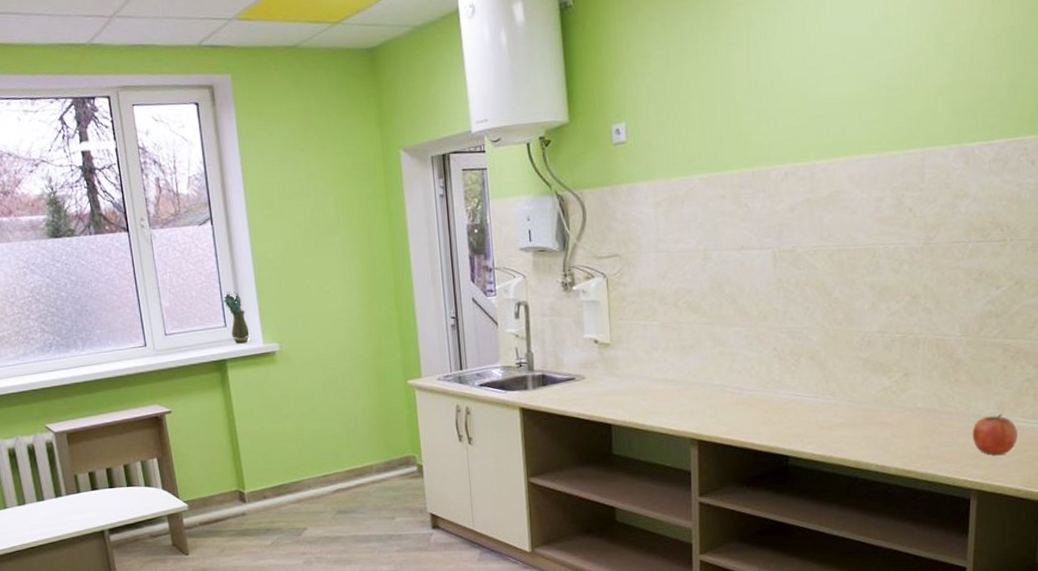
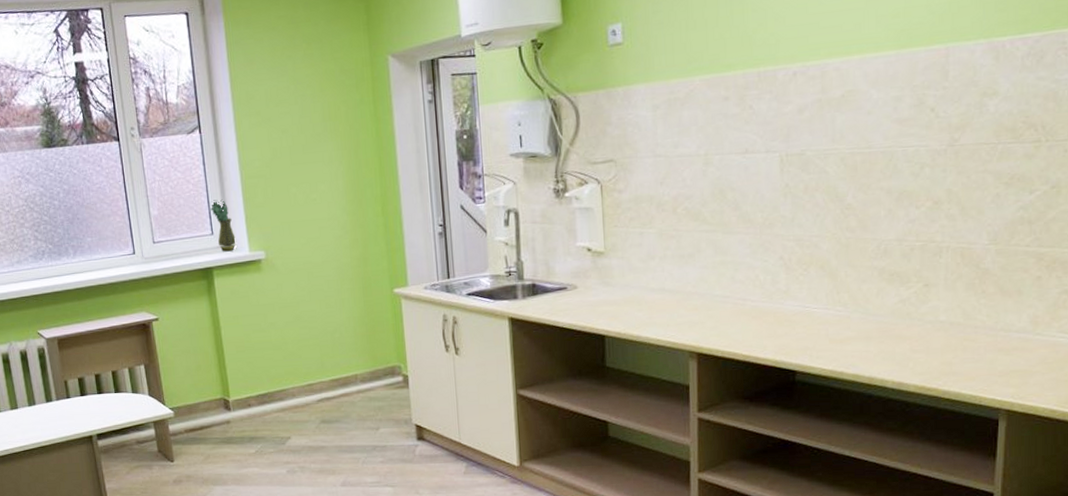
fruit: present [972,413,1017,455] -> none [1001,327,1053,373]

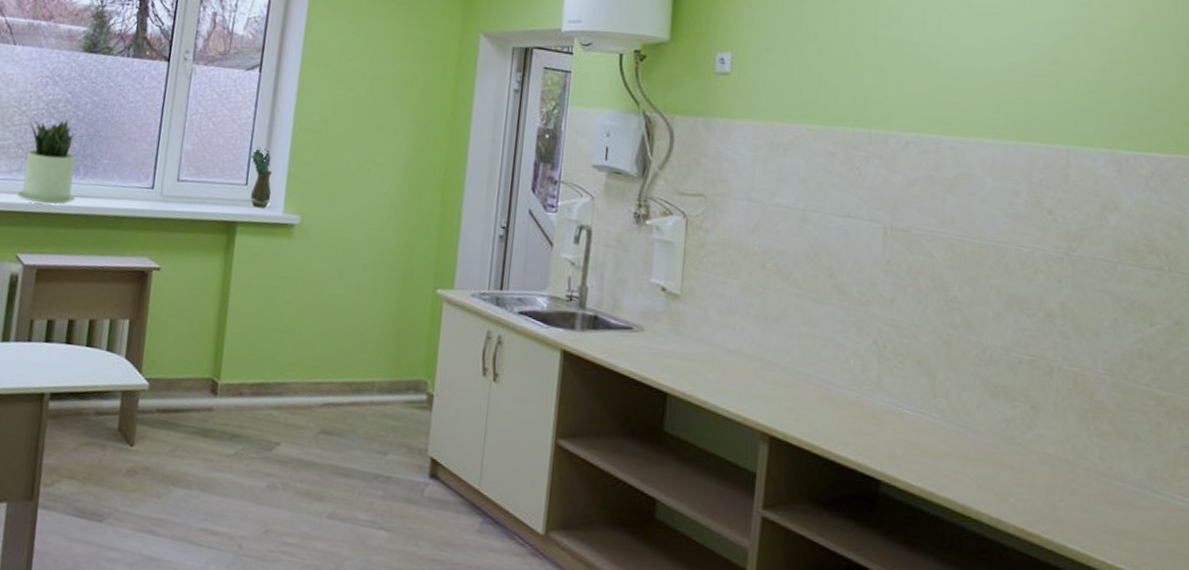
planter: none [15,209,73,287] -> present [17,117,76,205]

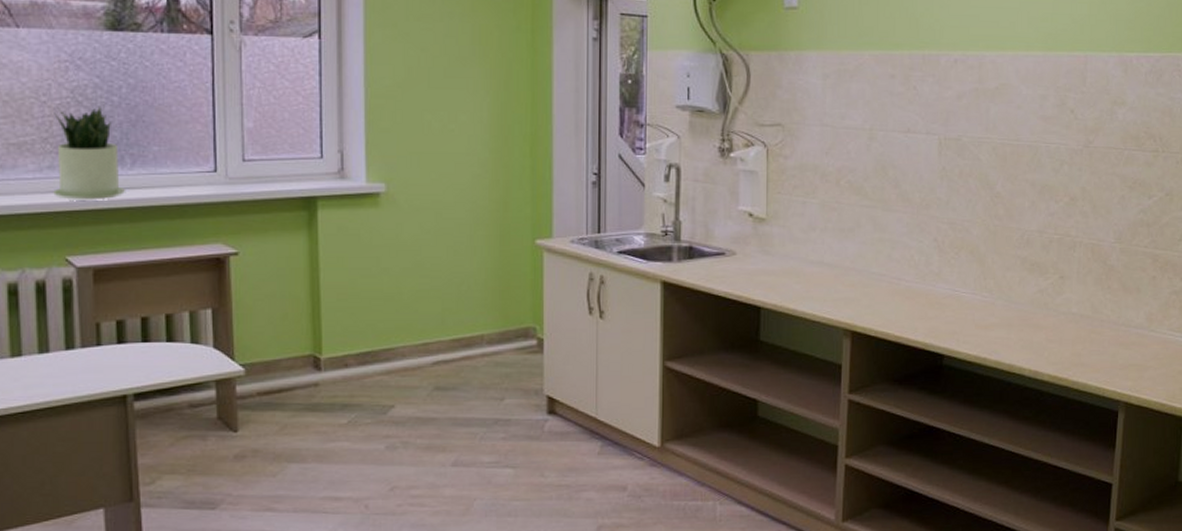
vase: present [250,147,272,209] -> none [323,118,351,180]

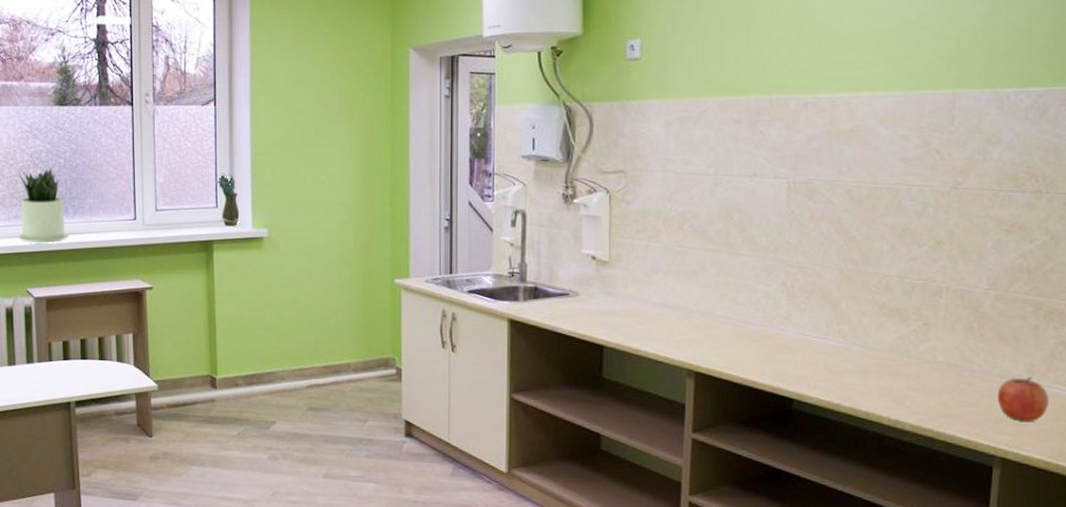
vase: none [323,118,351,180] -> present [218,173,240,226]
fruit: none [1122,324,1164,367] -> present [997,376,1049,421]

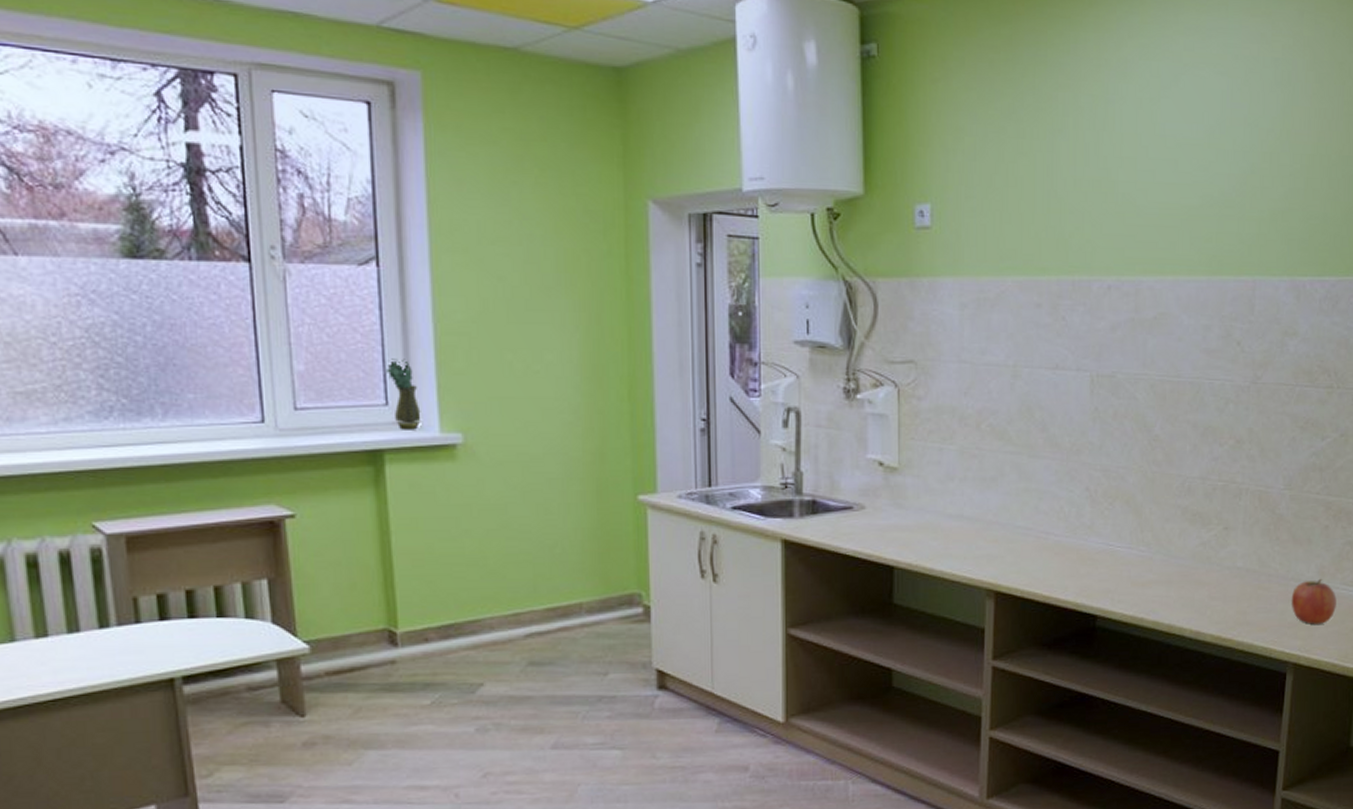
planter: present [18,167,70,244] -> none [66,347,159,457]

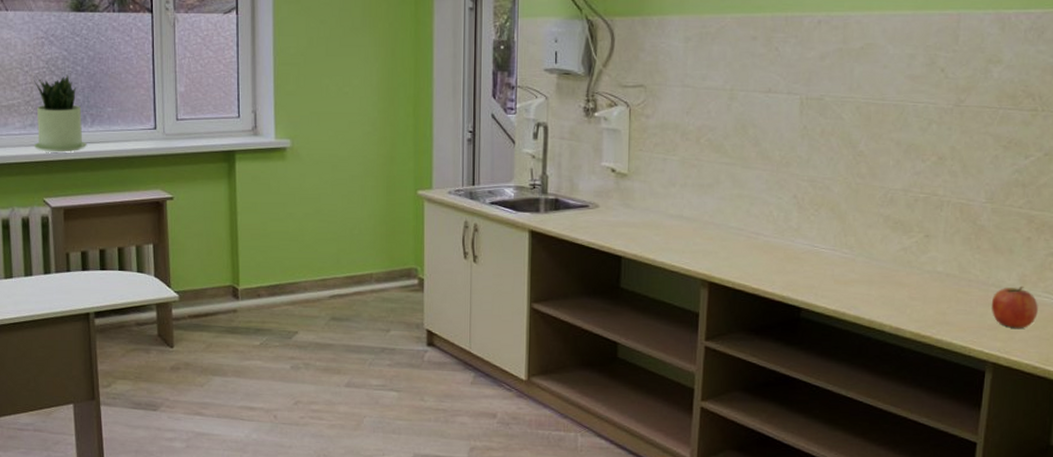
planter: none [66,347,159,457] -> present [34,74,88,153]
vase: present [386,358,421,430] -> none [240,83,262,137]

